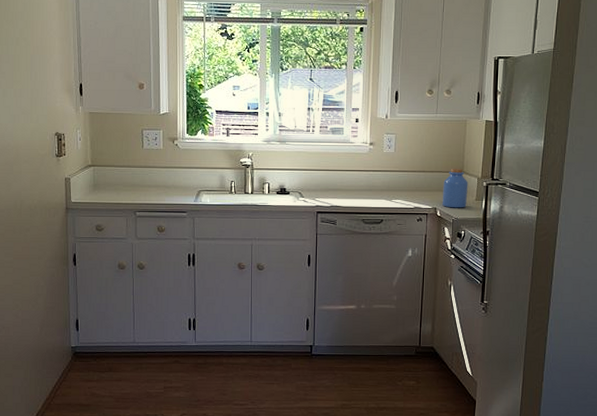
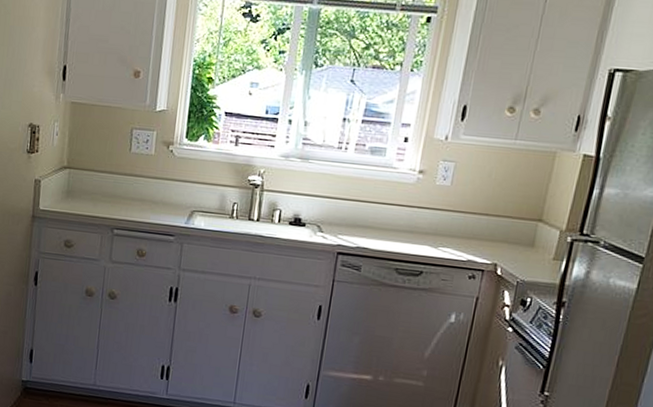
jar: present [442,168,468,208] -> none [505,214,547,268]

